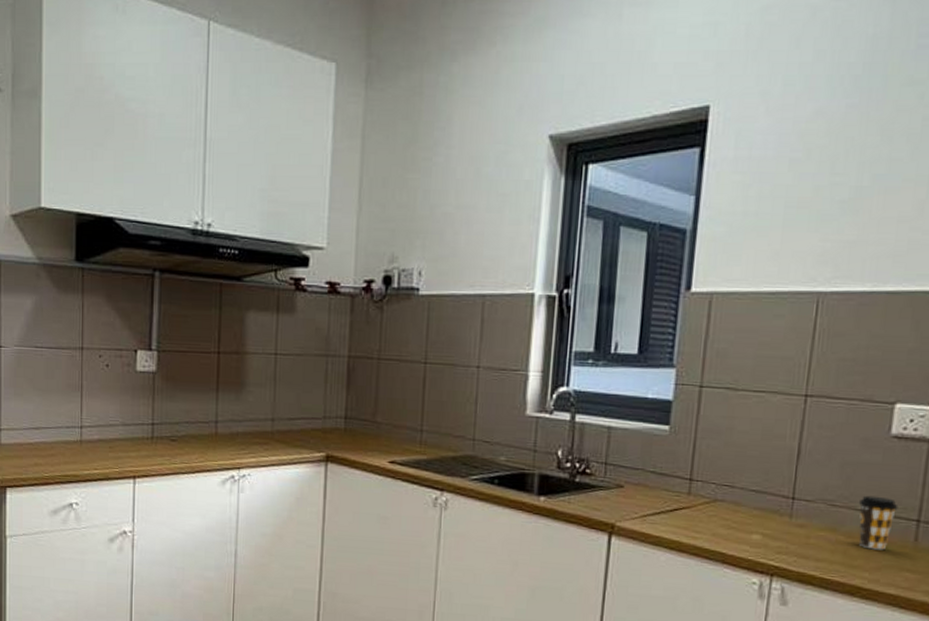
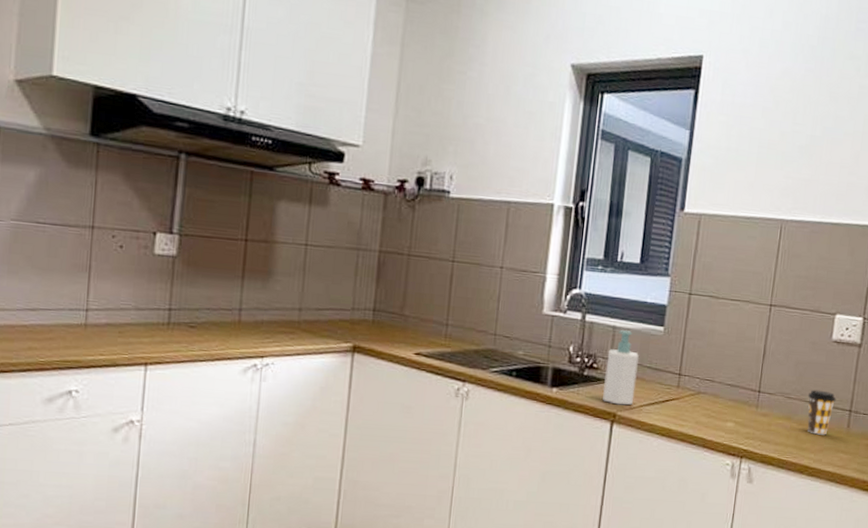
soap bottle: none [597,431,640,515] -> present [602,330,639,405]

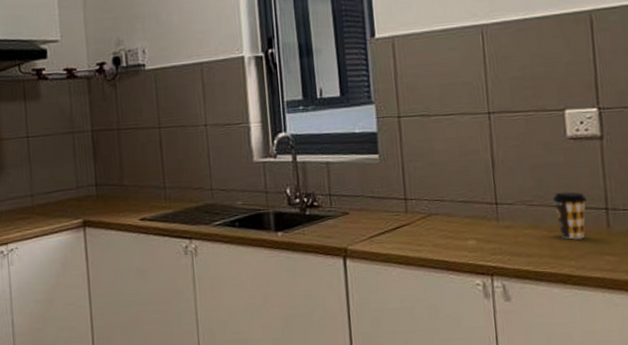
soap bottle: present [602,330,639,405] -> none [326,164,363,239]

